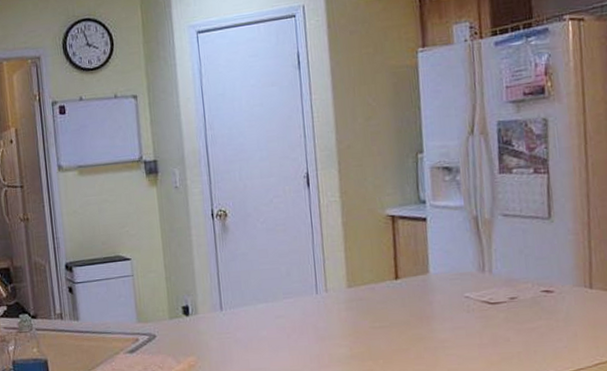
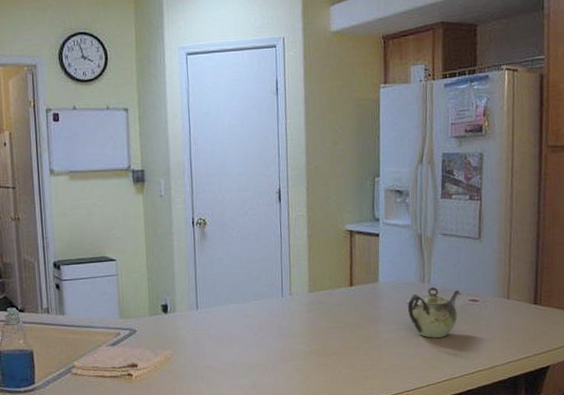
teapot: none [466,277,532,337] -> present [408,287,462,338]

